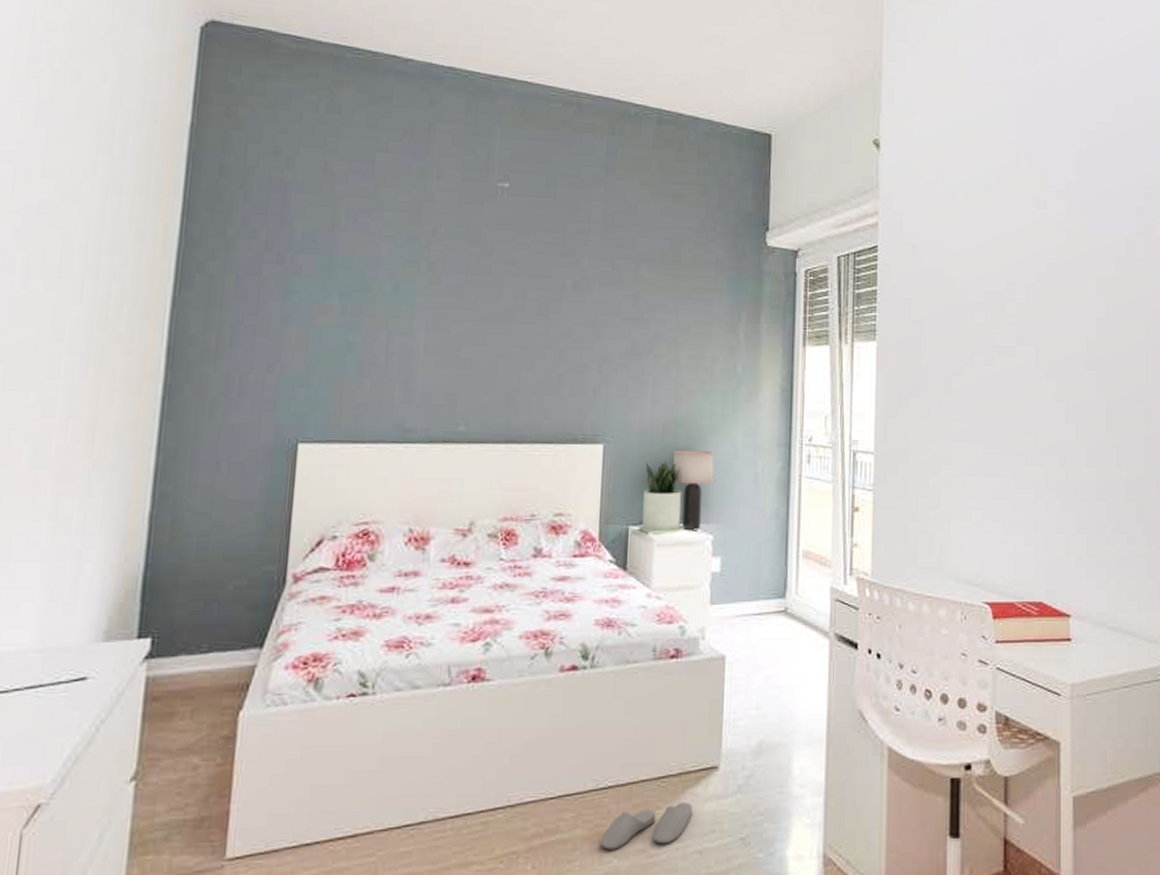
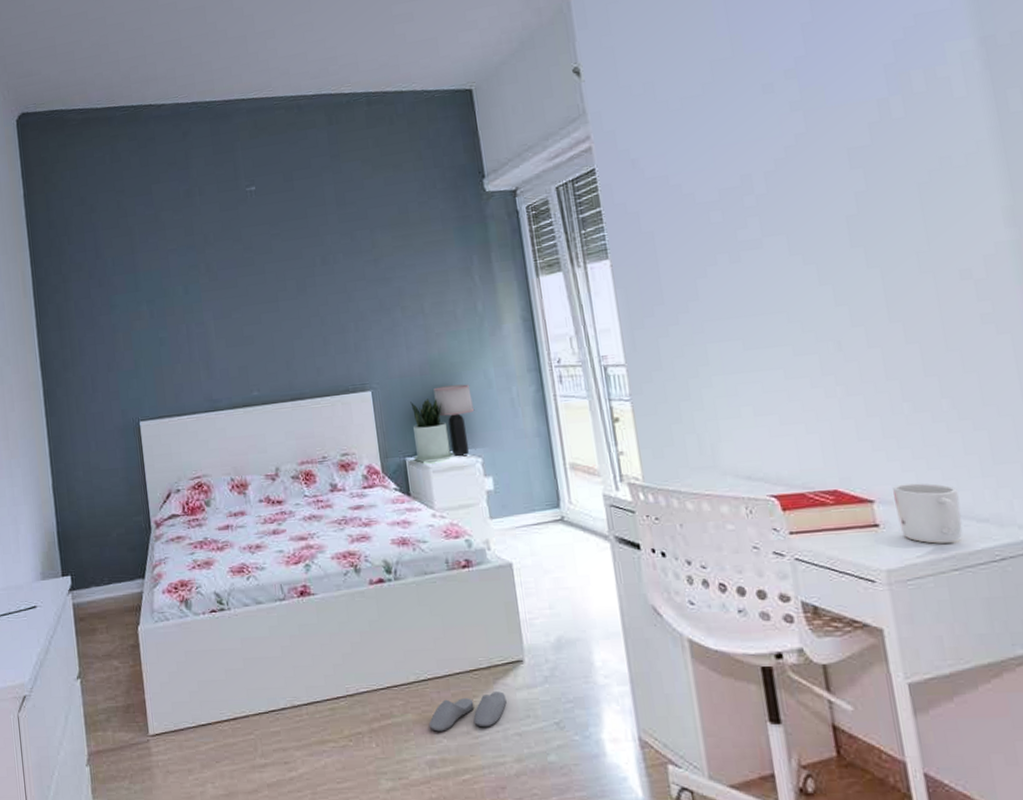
mug: none [1088,601,1137,661] -> present [893,483,963,544]

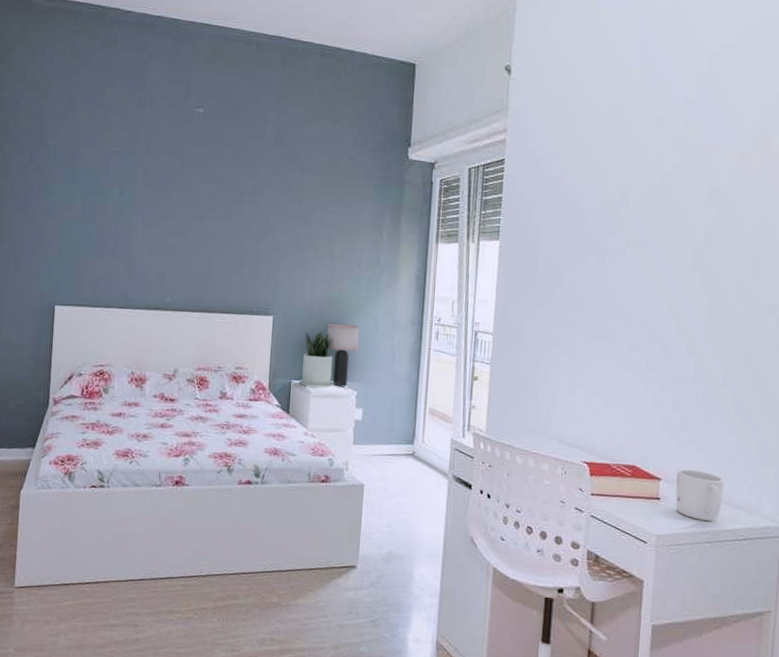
slippers: present [428,691,507,732] -> none [266,589,336,618]

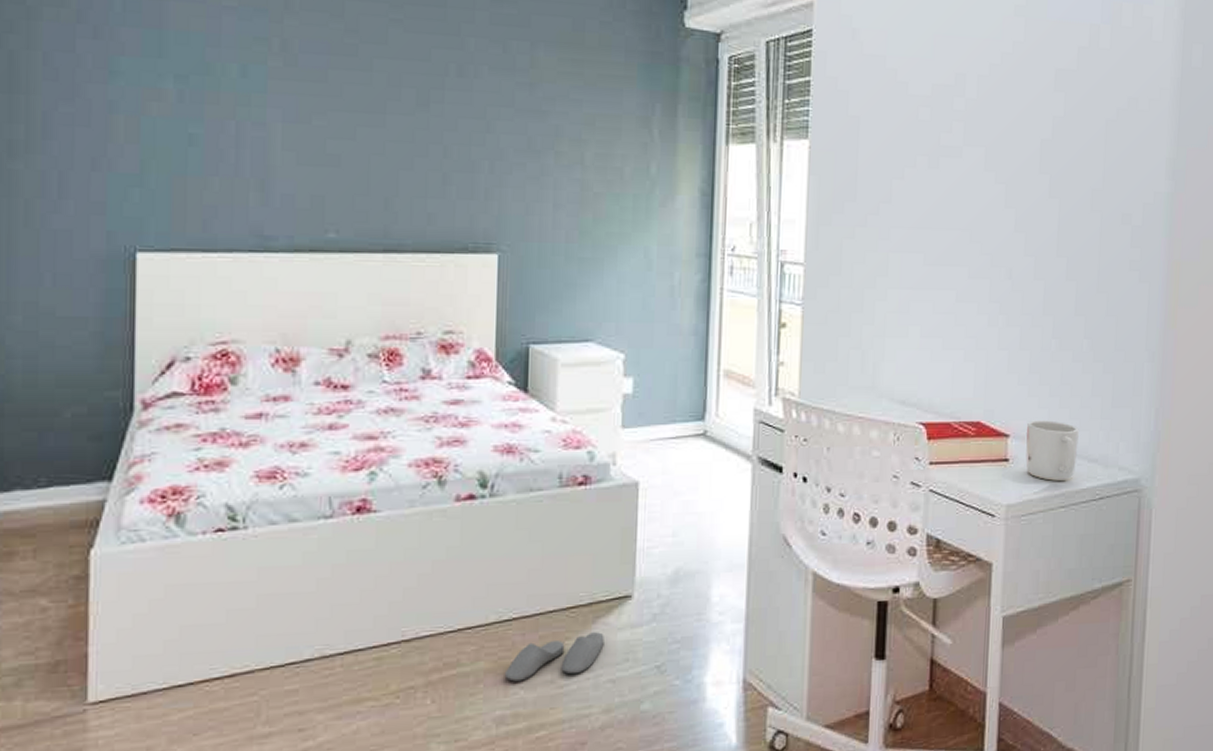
slippers: none [266,589,336,618] -> present [504,632,604,682]
planter: present [298,332,335,389] -> none [540,273,593,353]
table lamp: present [327,323,360,387] -> none [579,260,626,348]

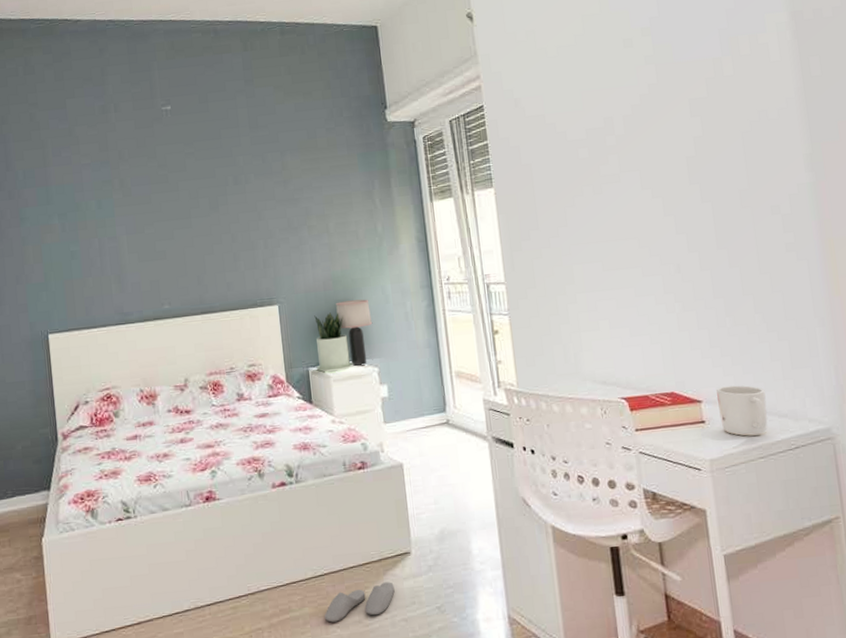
planter: none [540,273,593,353] -> present [314,312,354,373]
table lamp: none [579,260,626,348] -> present [336,299,373,366]

